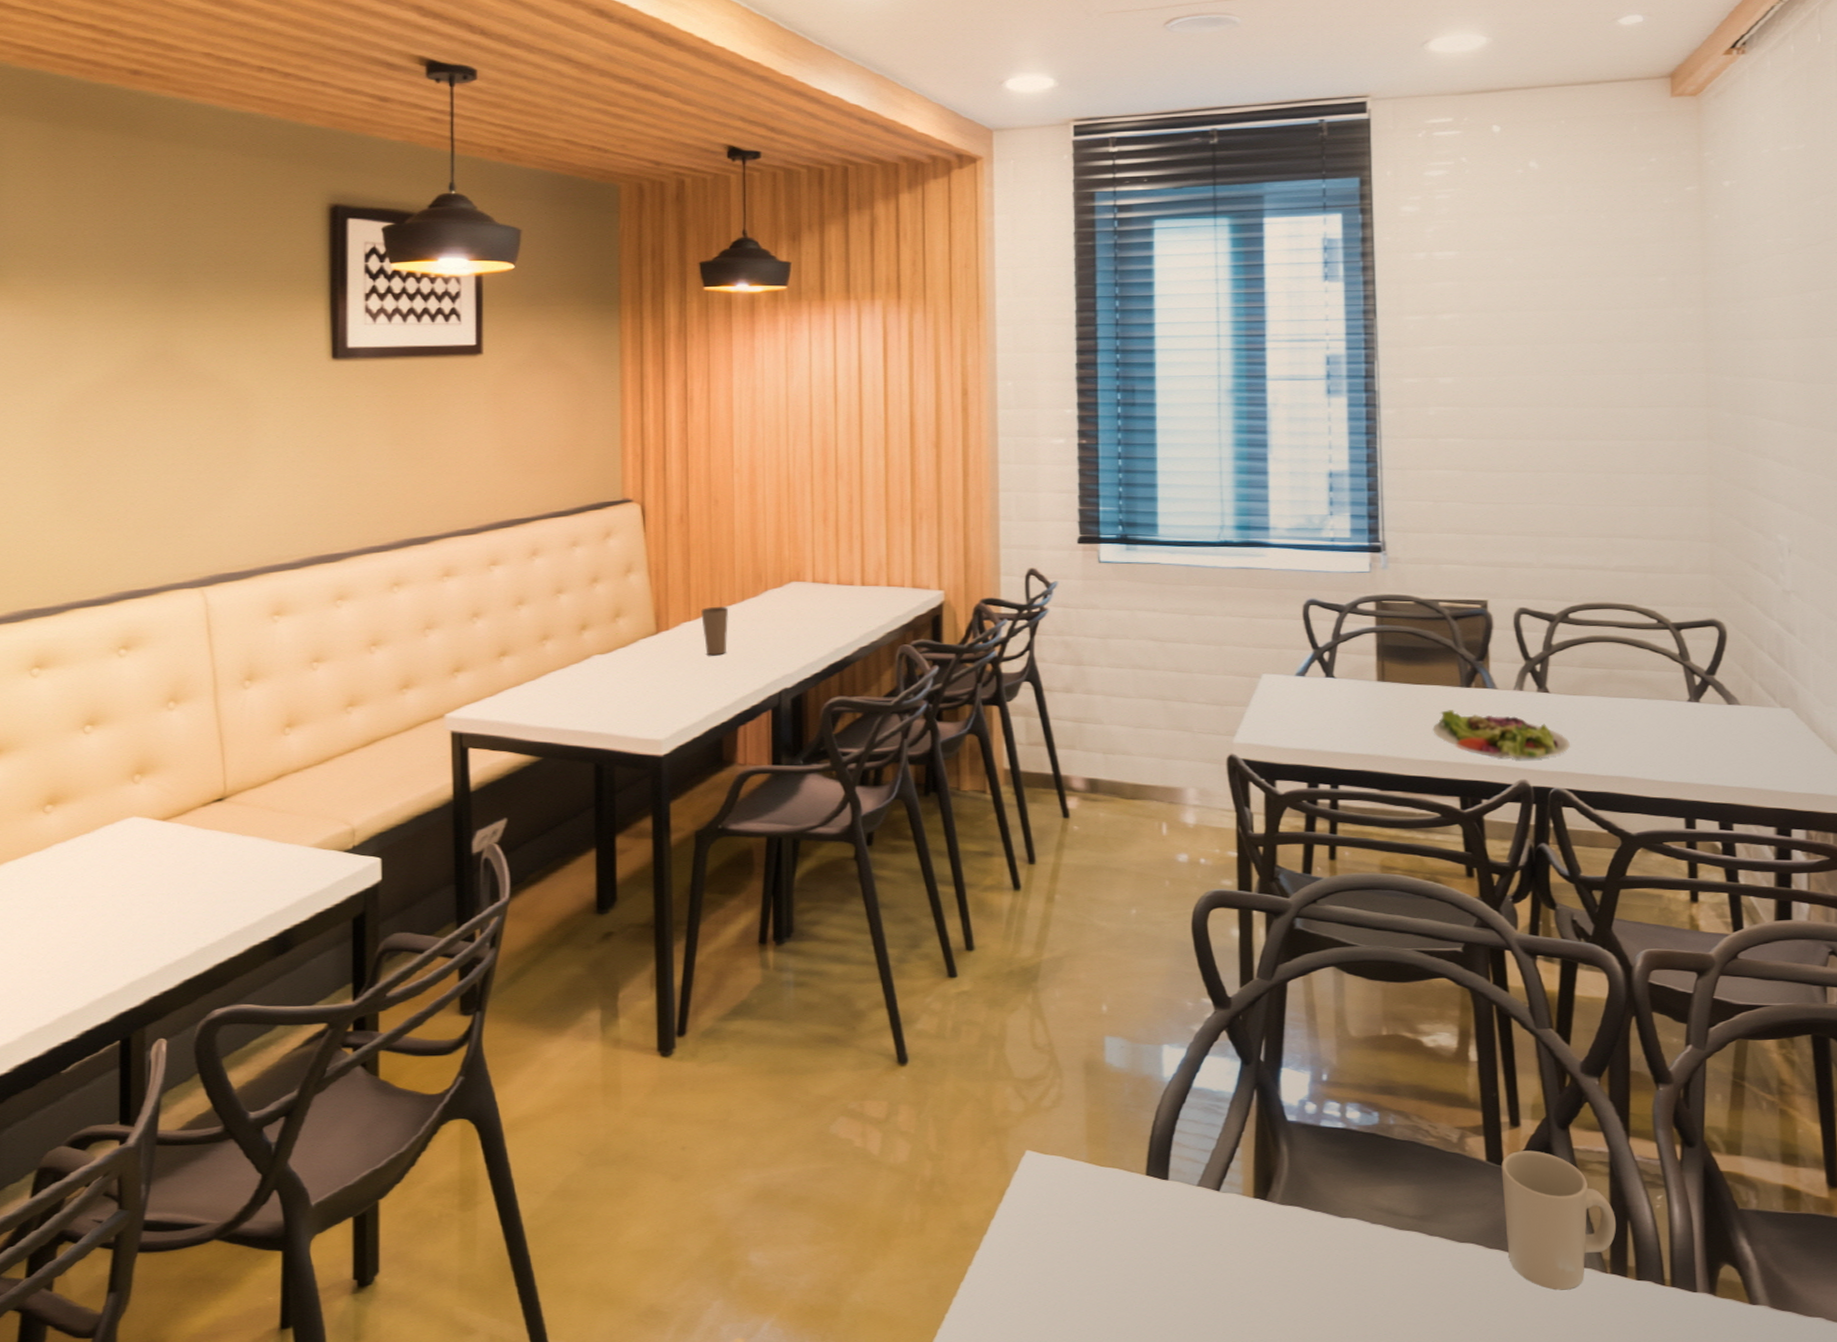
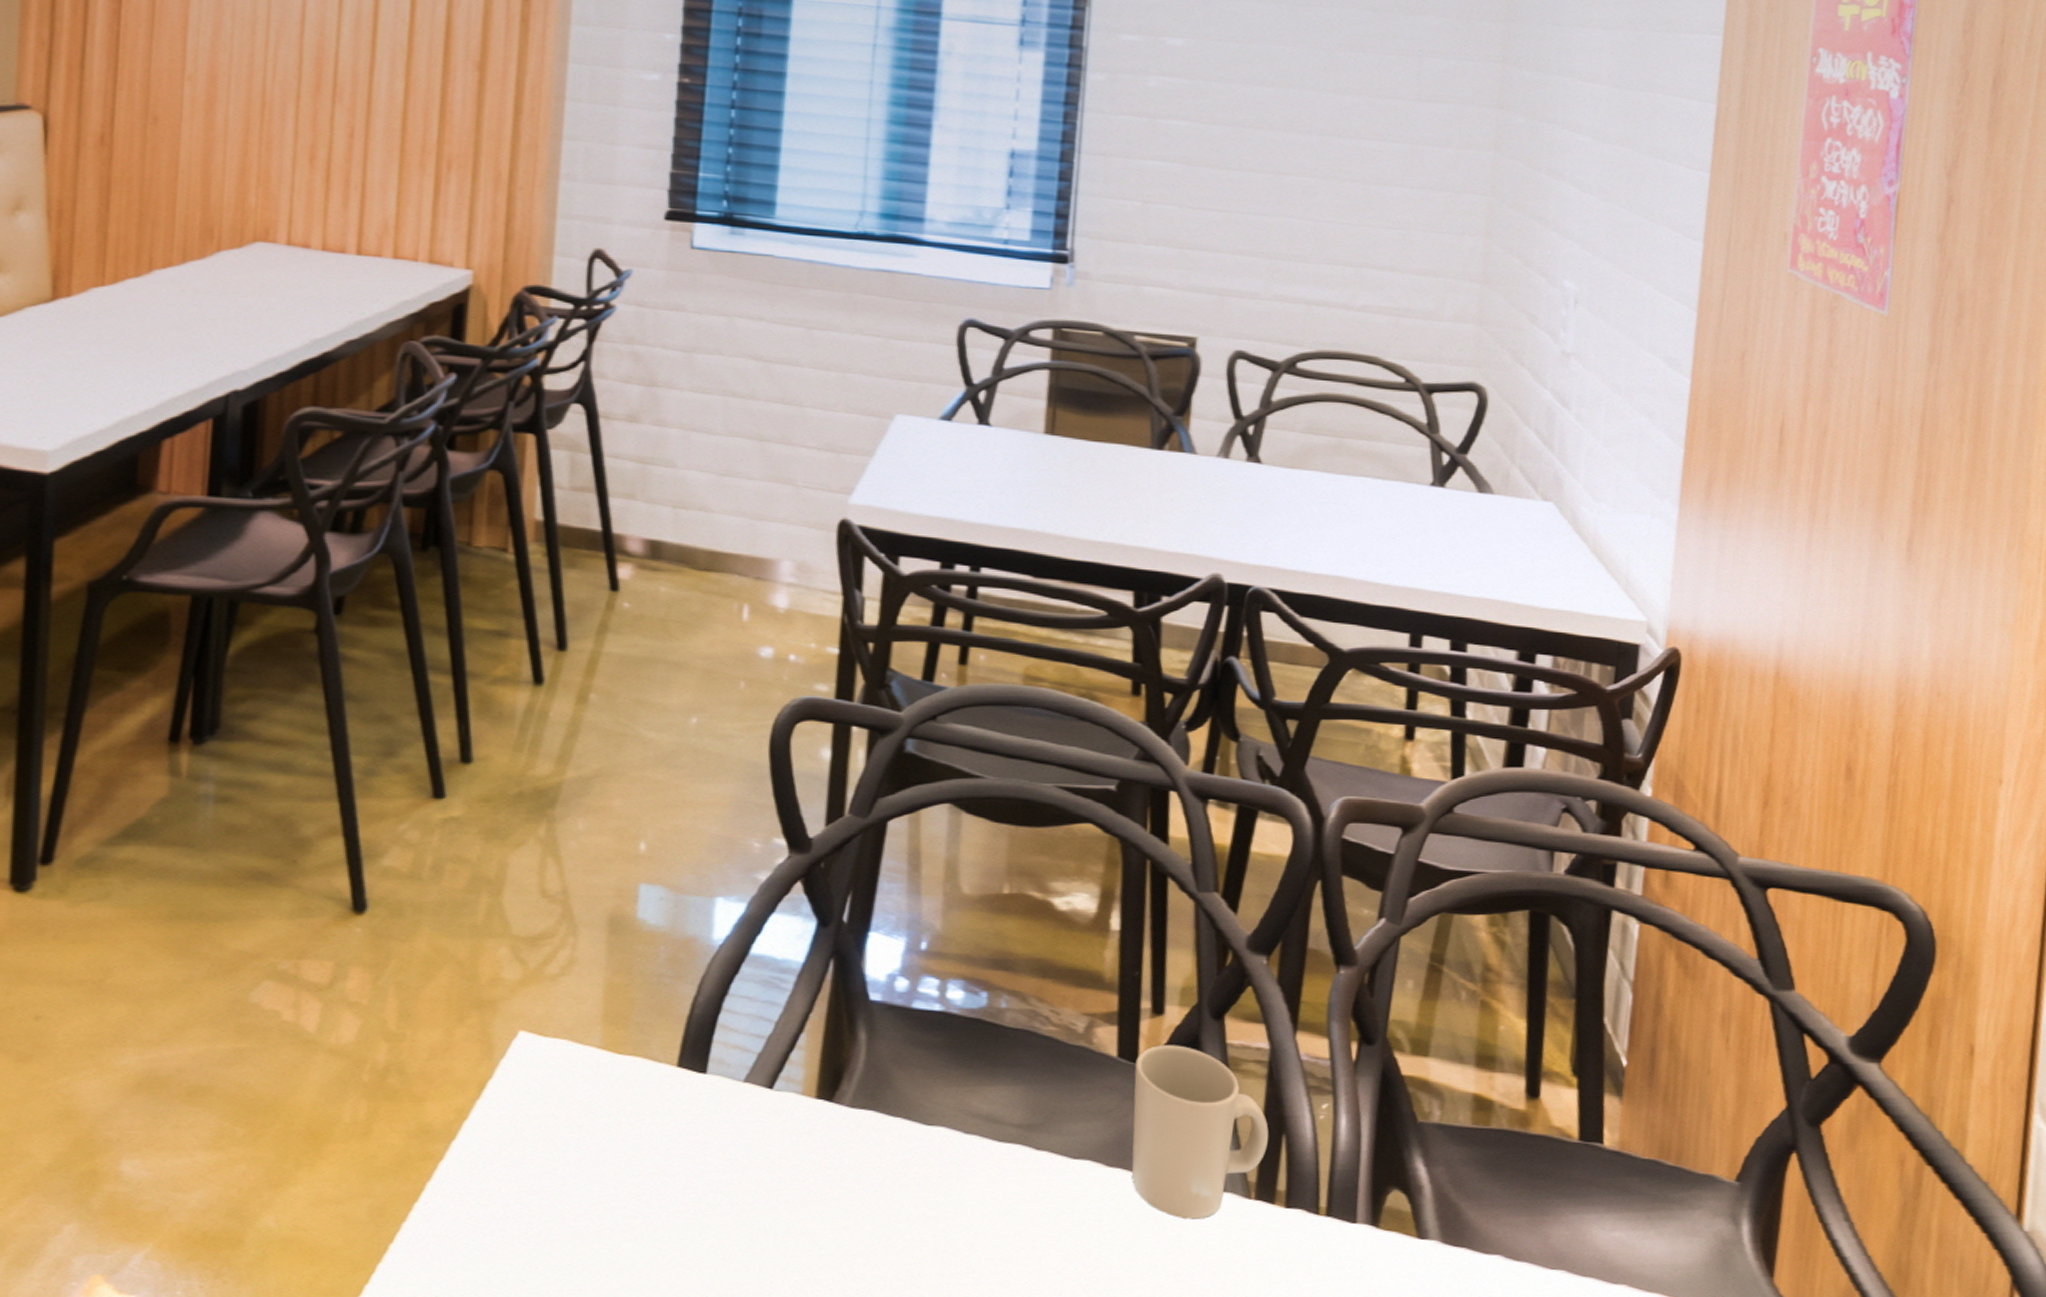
cup: present [701,607,728,656] -> none [120,268,161,338]
salad plate: present [1433,710,1571,760] -> none [1109,477,1281,549]

